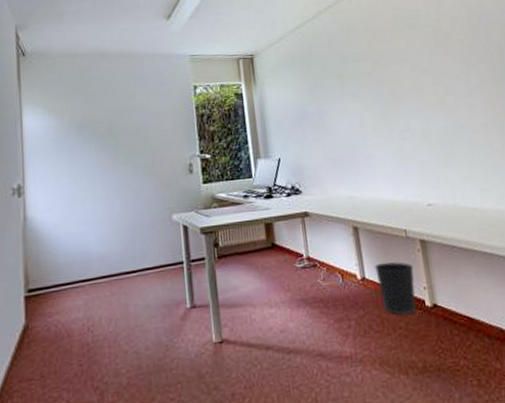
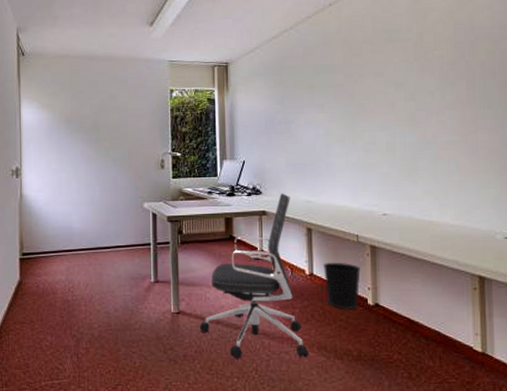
office chair: none [246,190,371,391] -> present [199,193,308,359]

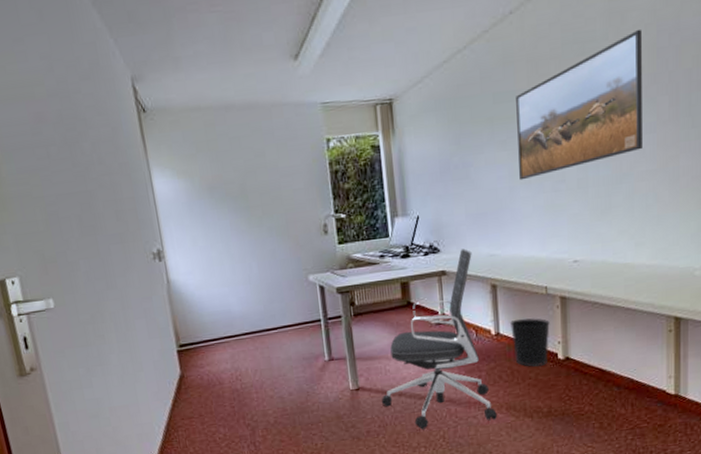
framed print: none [333,25,444,139] -> present [516,29,642,181]

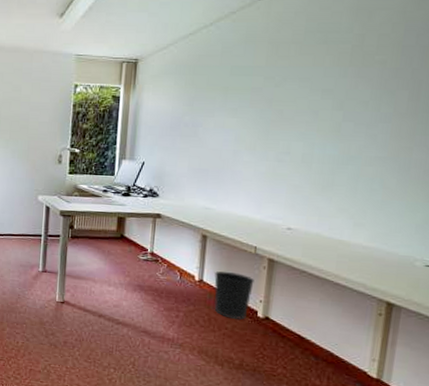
office chair: present [381,248,497,430] -> none [81,197,188,360]
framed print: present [516,29,642,181] -> none [245,26,388,146]

